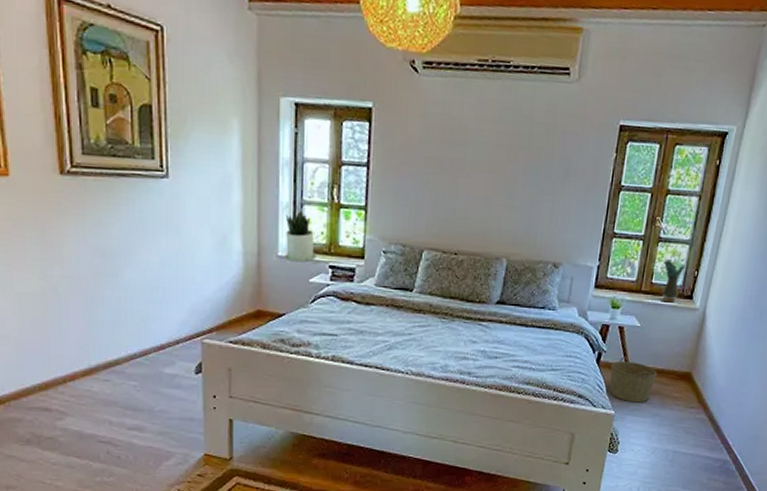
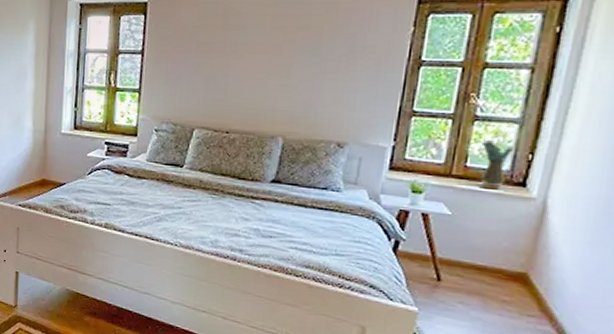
planter: present [284,210,318,263] -> none [66,94,95,139]
basket: present [609,356,658,403] -> none [410,247,478,303]

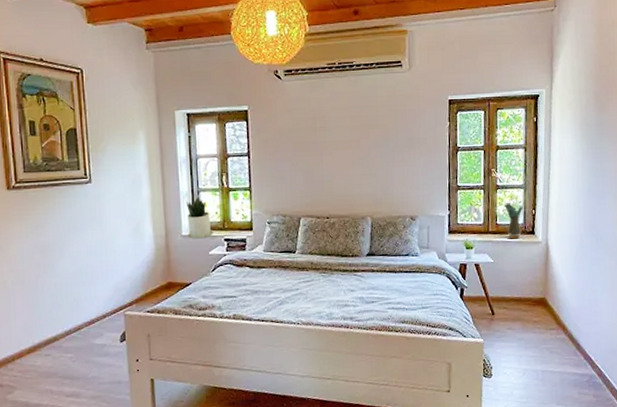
planter: none [66,94,95,139] -> present [185,197,214,239]

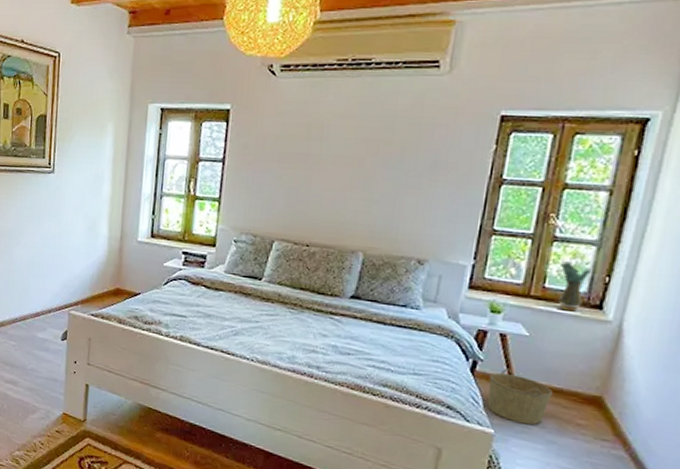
planter: present [185,197,214,239] -> none [143,201,173,248]
basket: none [473,289,516,330] -> present [487,368,554,426]

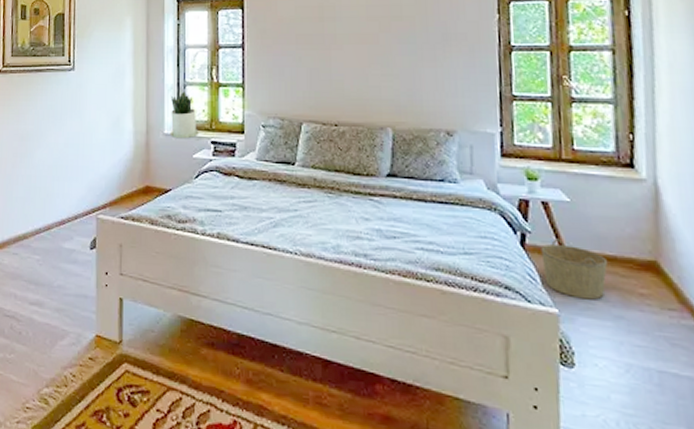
planter: none [143,201,173,248] -> present [169,91,200,139]
vase: present [557,260,591,312] -> none [583,120,614,173]

